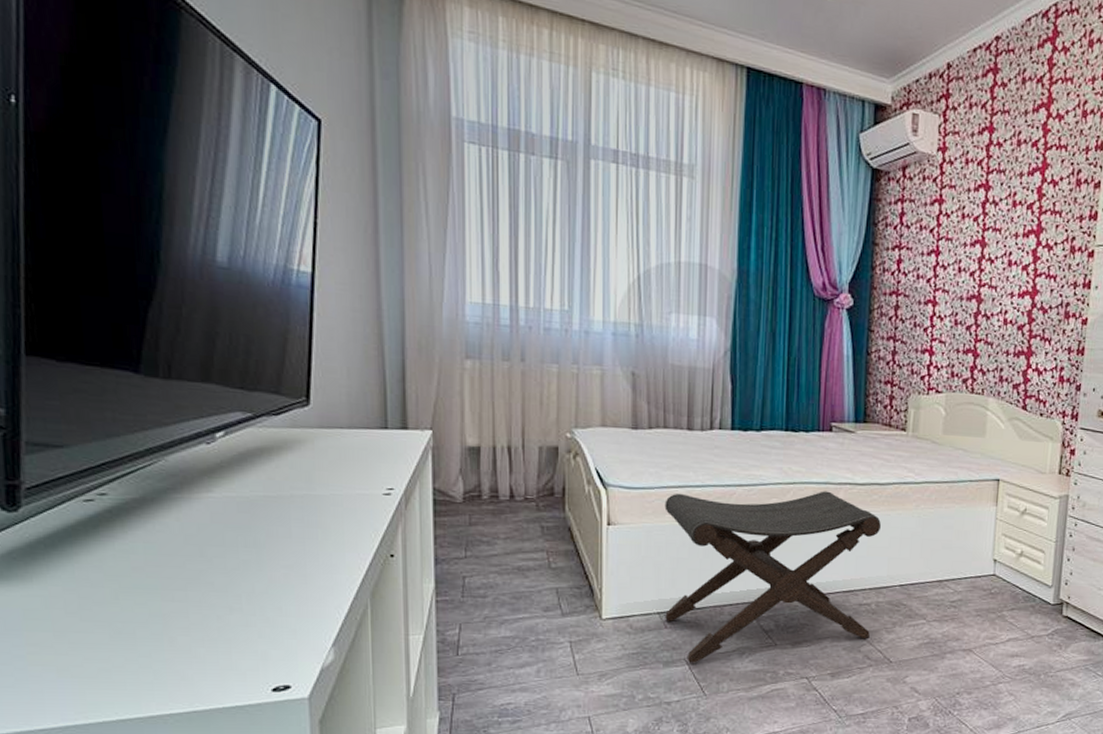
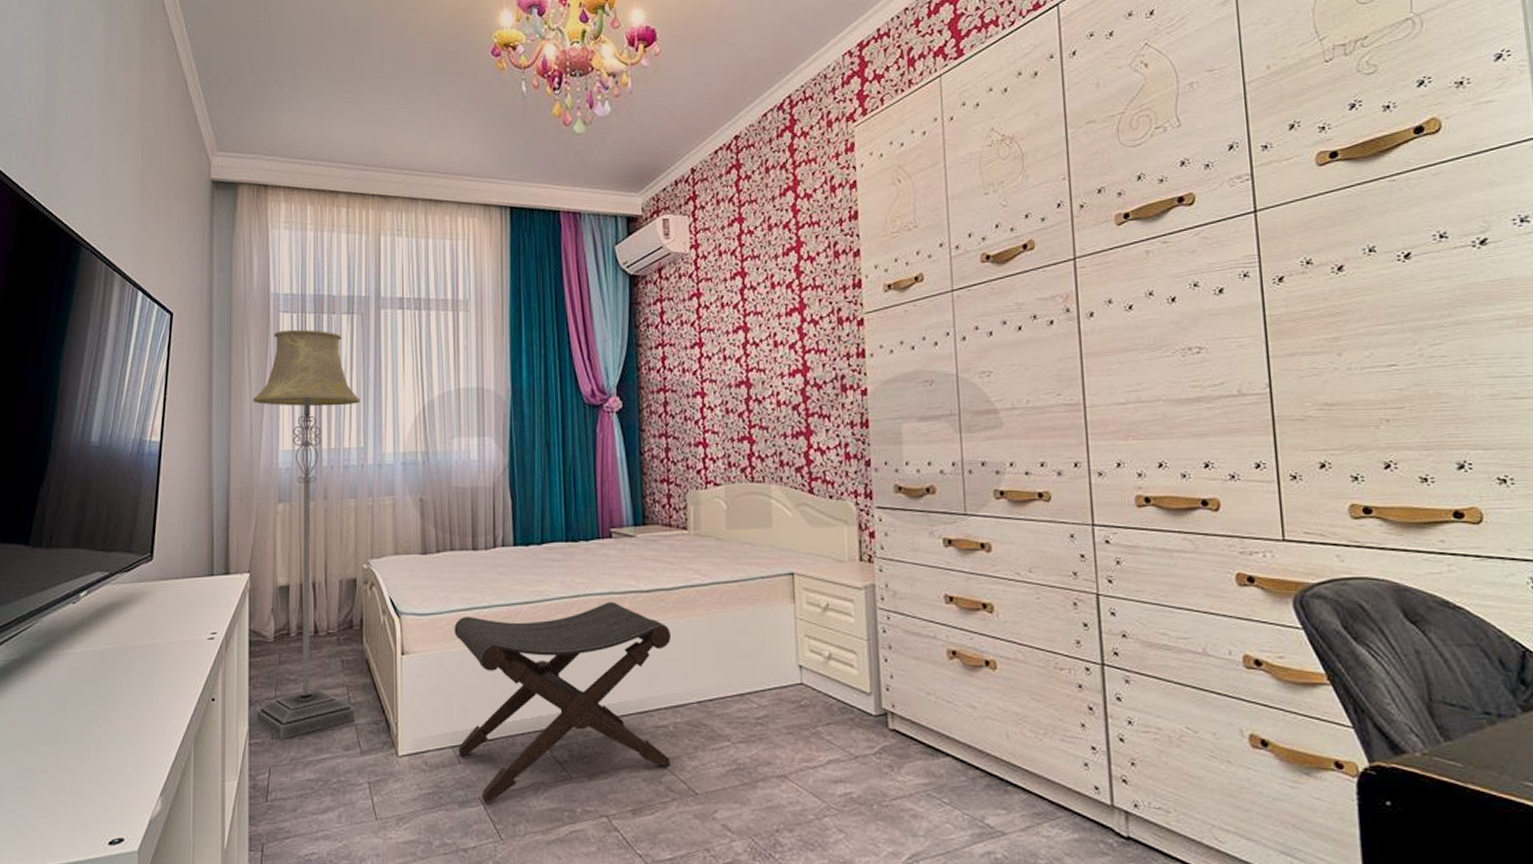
floor lamp: none [431,164,565,598] -> present [253,329,361,739]

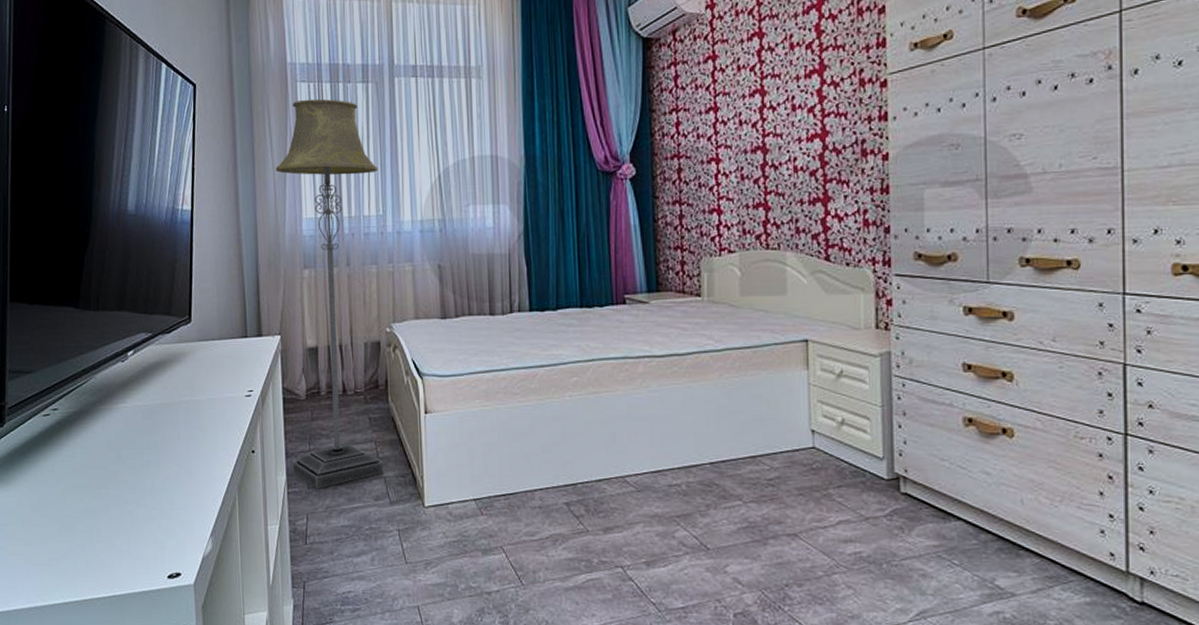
footstool: present [454,601,671,802] -> none [474,366,684,551]

